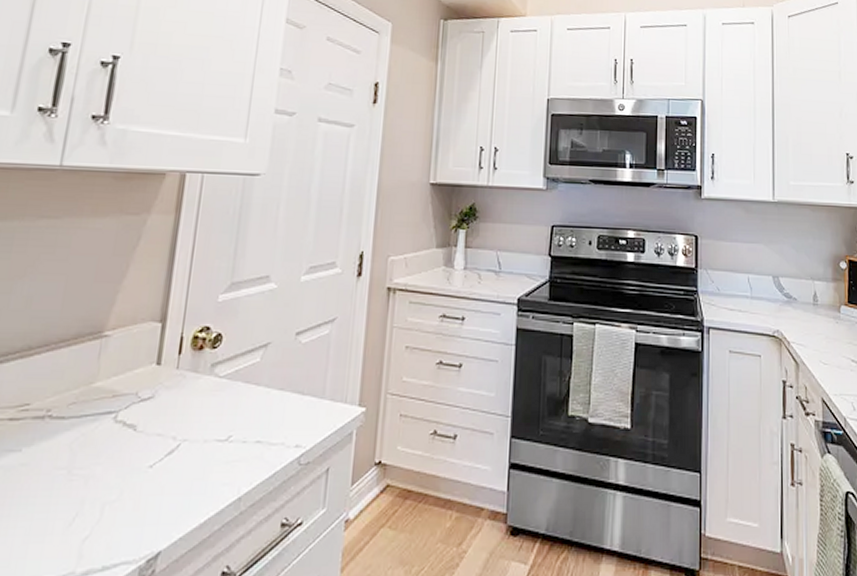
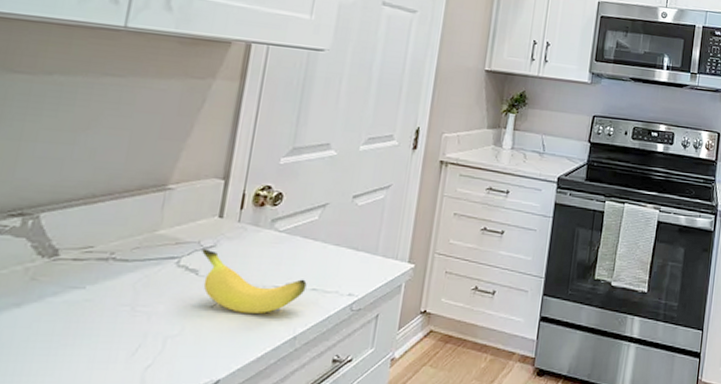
banana: none [140,400,251,472] -> present [202,248,307,313]

